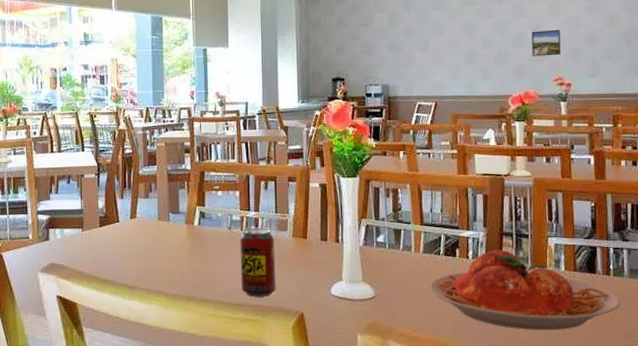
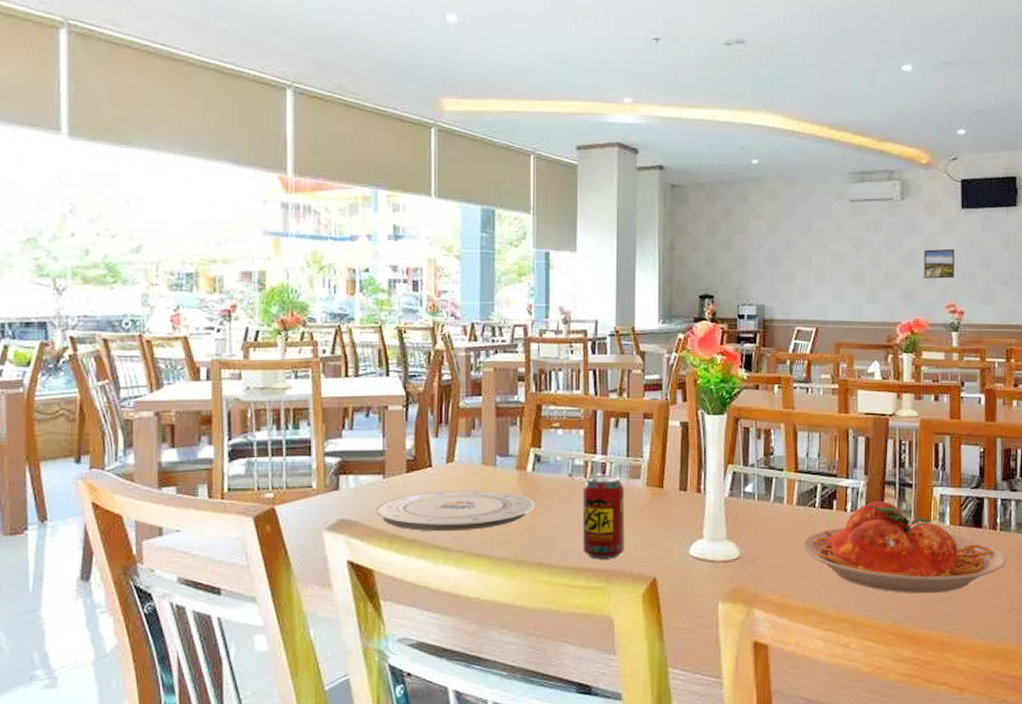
plate: none [76,241,202,274] -> present [375,490,535,532]

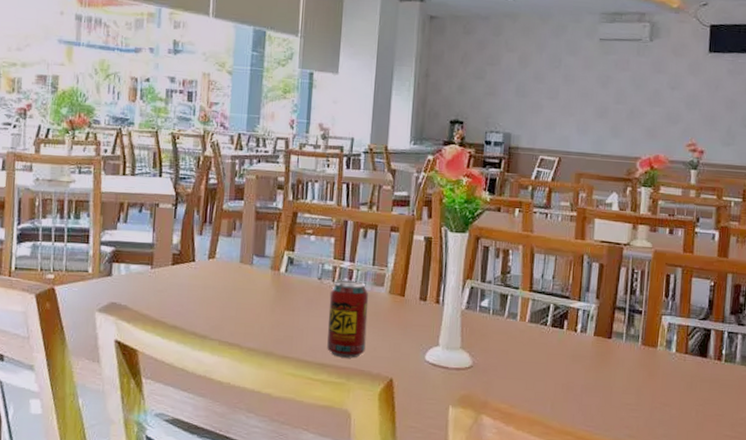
plate: present [375,490,535,532] -> none [142,284,286,322]
plate: present [802,500,1007,594] -> none [532,324,730,416]
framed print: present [924,248,954,279] -> none [667,89,699,119]

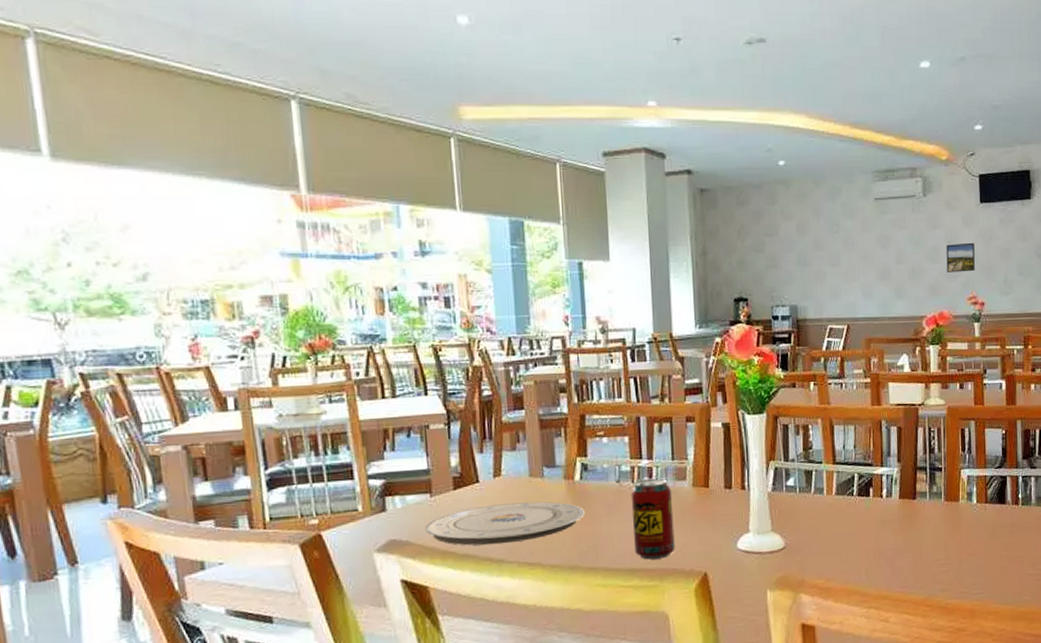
plate: none [142,284,286,322] -> present [425,501,585,546]
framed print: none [667,89,699,119] -> present [946,242,975,273]

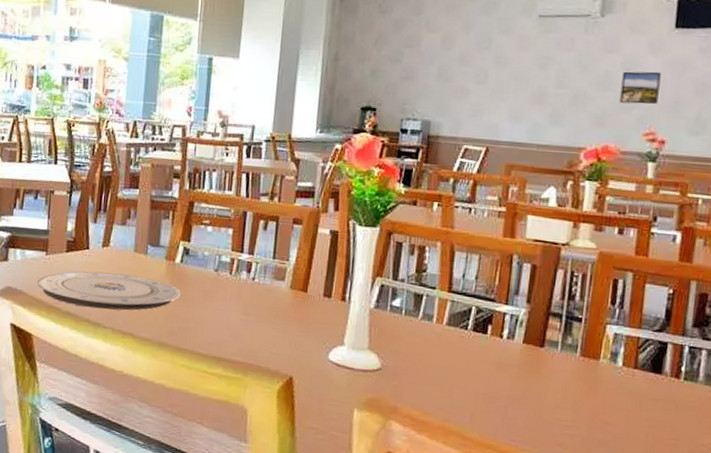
beverage can: present [631,478,675,560] -> none [223,272,269,354]

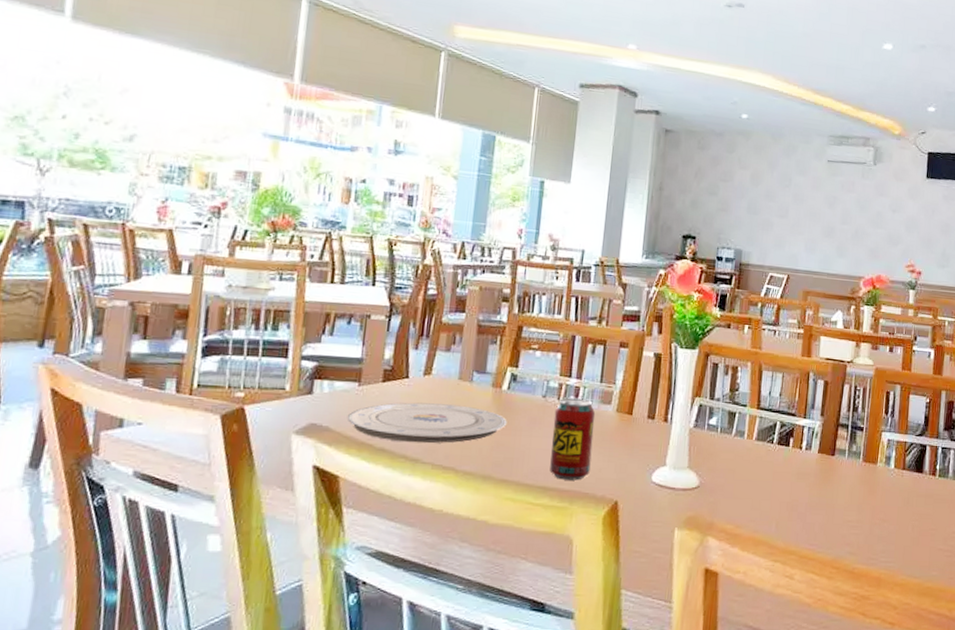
beverage can: none [223,272,269,354] -> present [550,398,596,481]
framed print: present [619,71,661,105] -> none [888,212,917,241]

